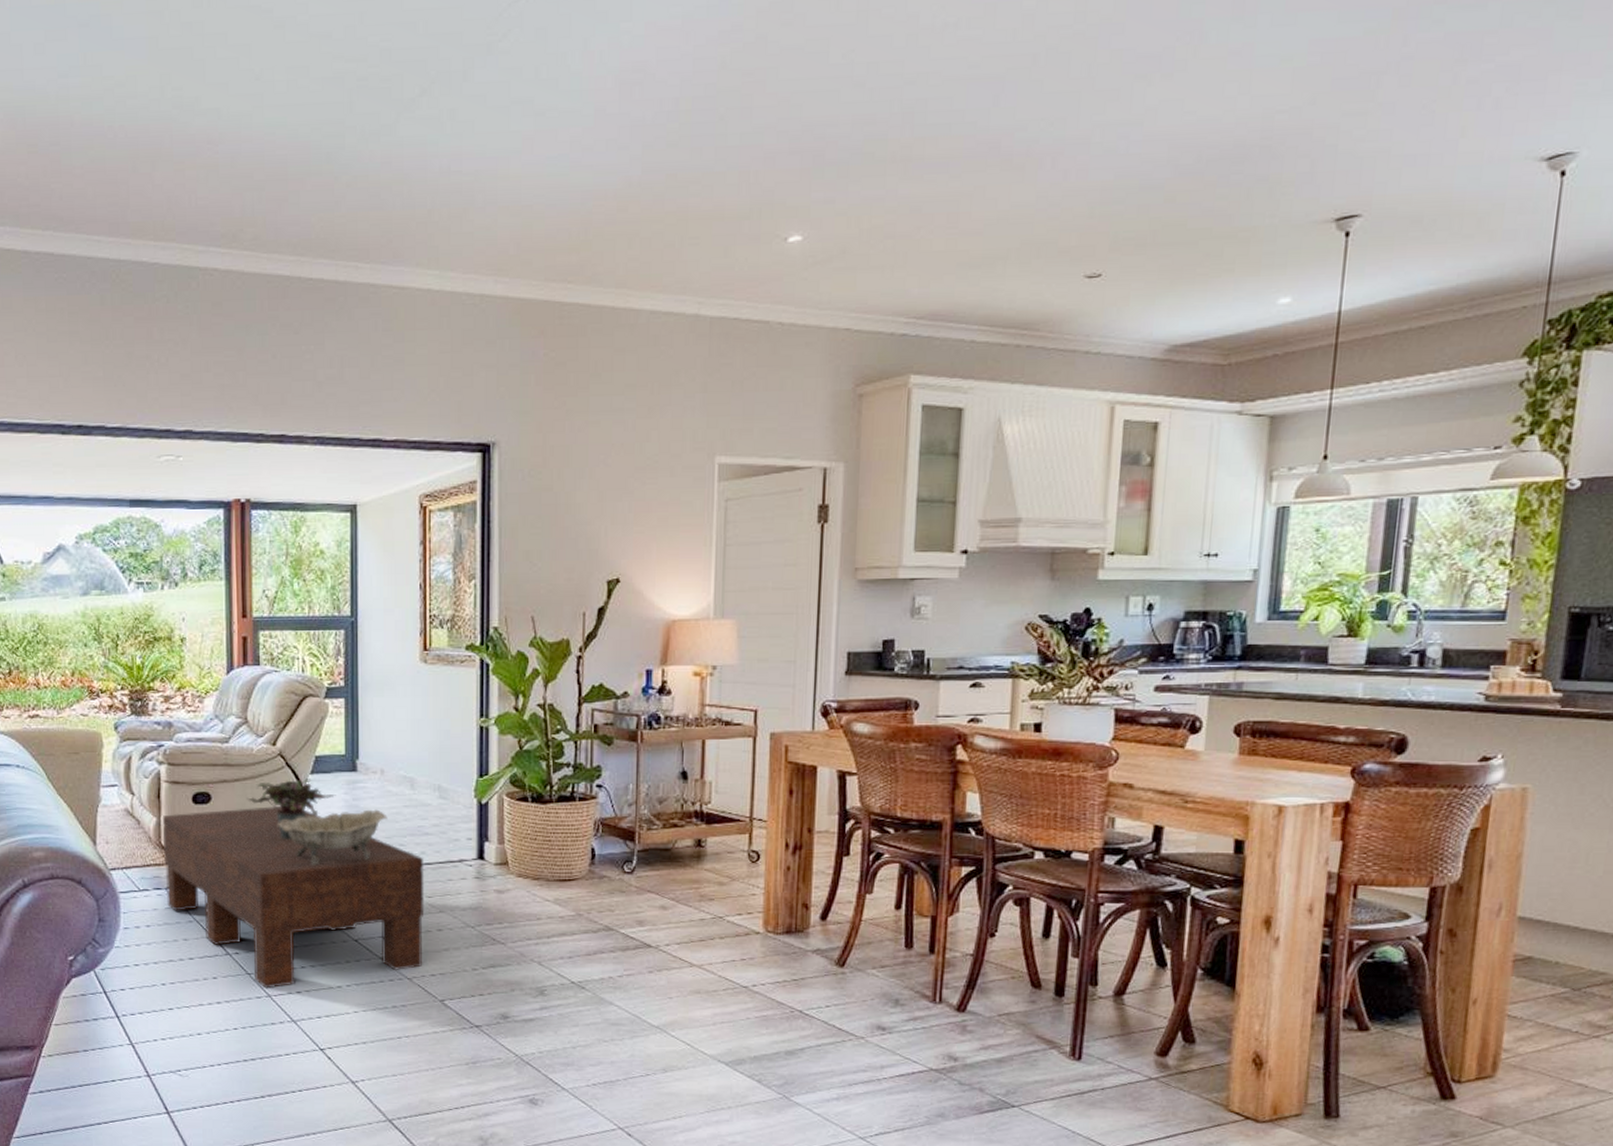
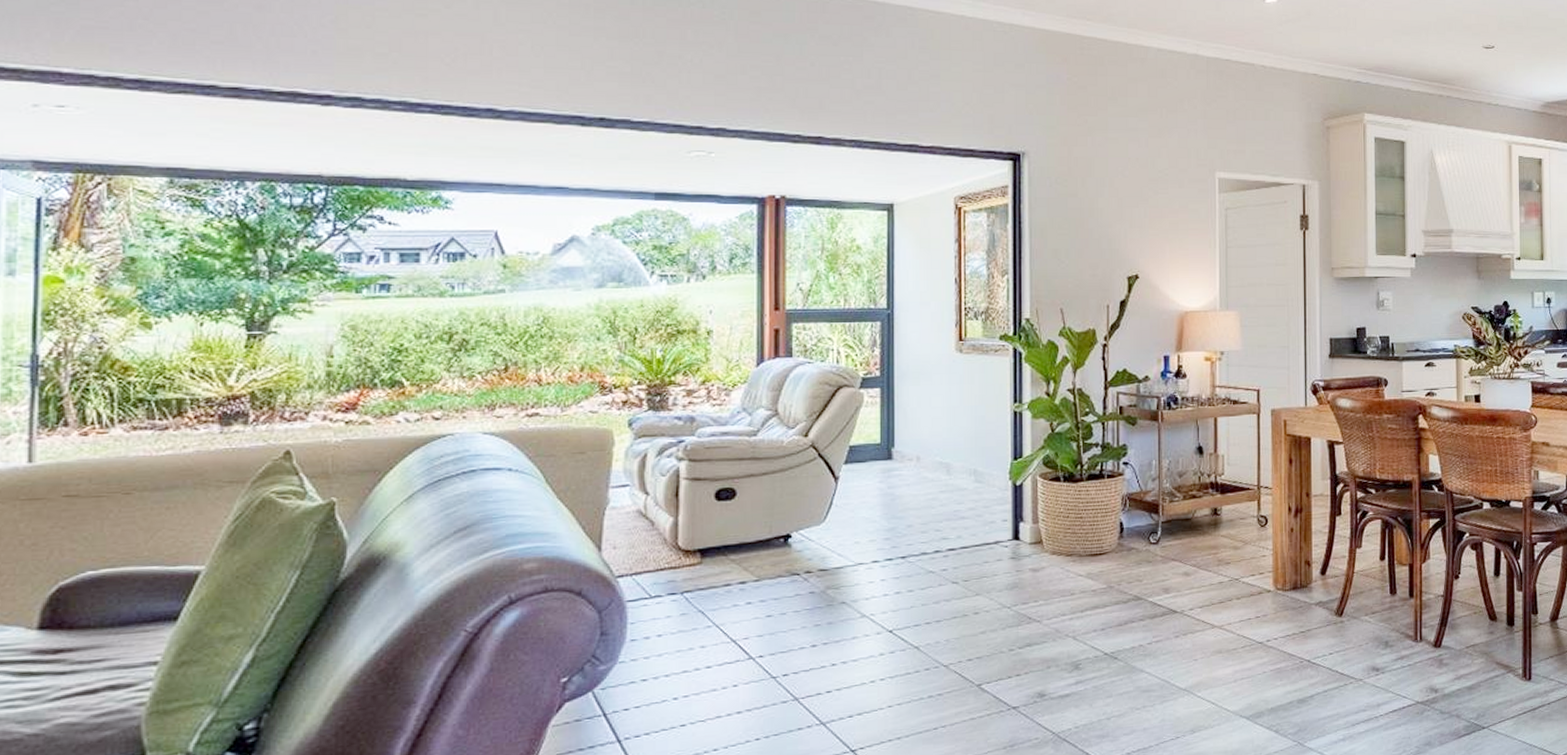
coffee table: present [163,806,424,989] -> none [681,498,961,692]
potted plant: present [247,779,336,839] -> none [775,469,871,532]
decorative bowl: present [278,809,388,866] -> none [809,496,924,558]

